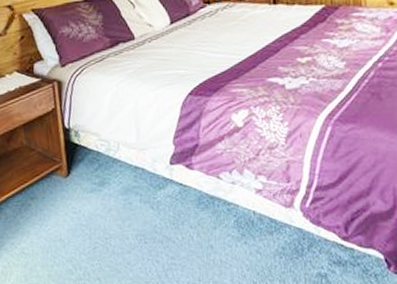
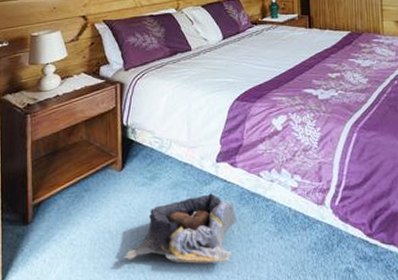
bag: none [78,198,196,270] -> present [124,193,237,264]

